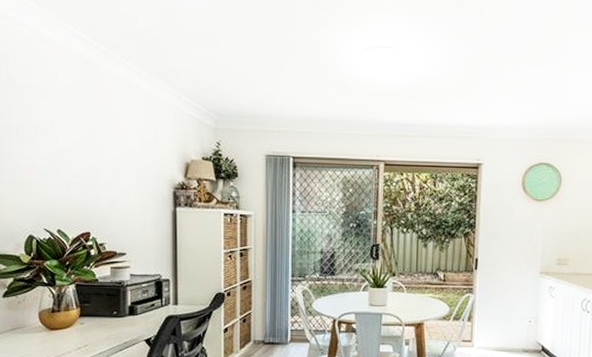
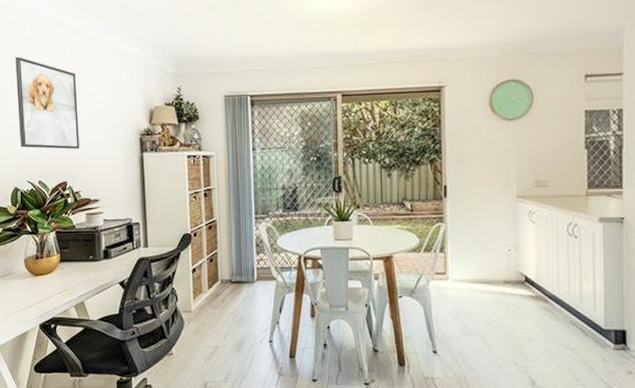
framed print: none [34,92,106,198] -> present [15,56,80,149]

